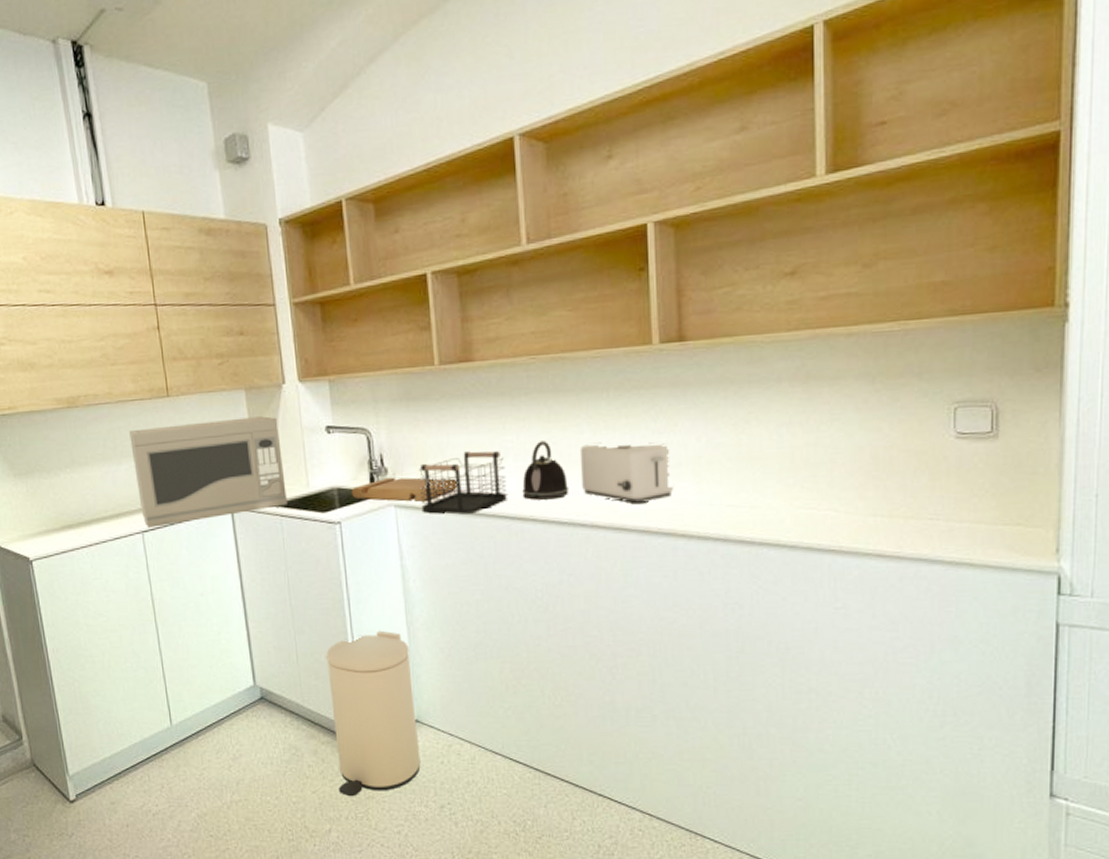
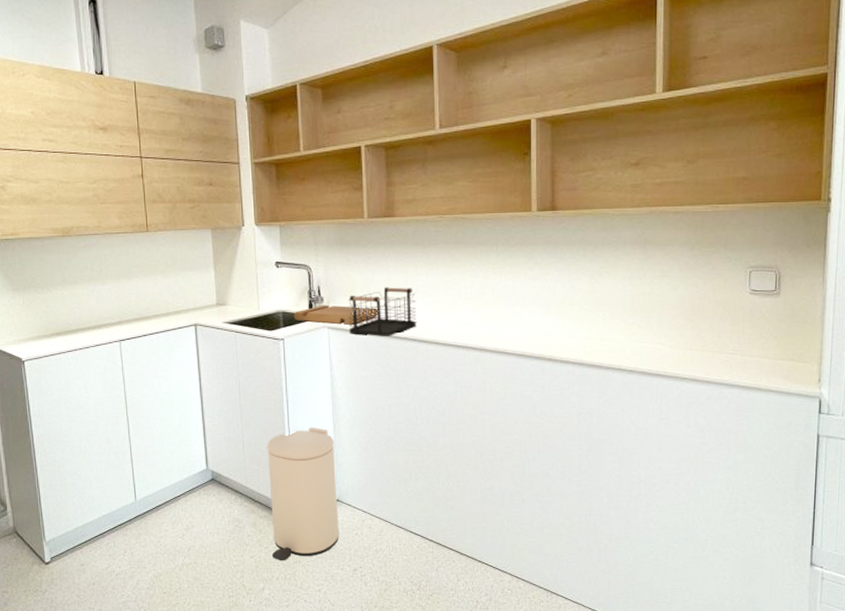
microwave: present [129,416,287,528] -> none [113,251,241,337]
kettle: present [522,441,570,500] -> none [428,281,465,328]
toaster: present [579,442,673,503] -> none [473,285,543,333]

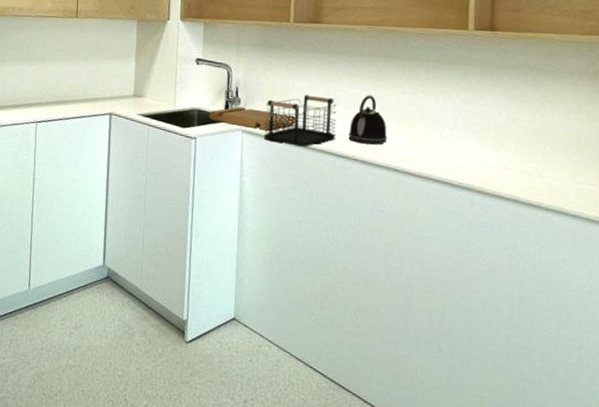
pedal bin: present [267,427,339,561] -> none [158,234,237,379]
kettle: none [428,281,465,328] -> present [348,95,388,145]

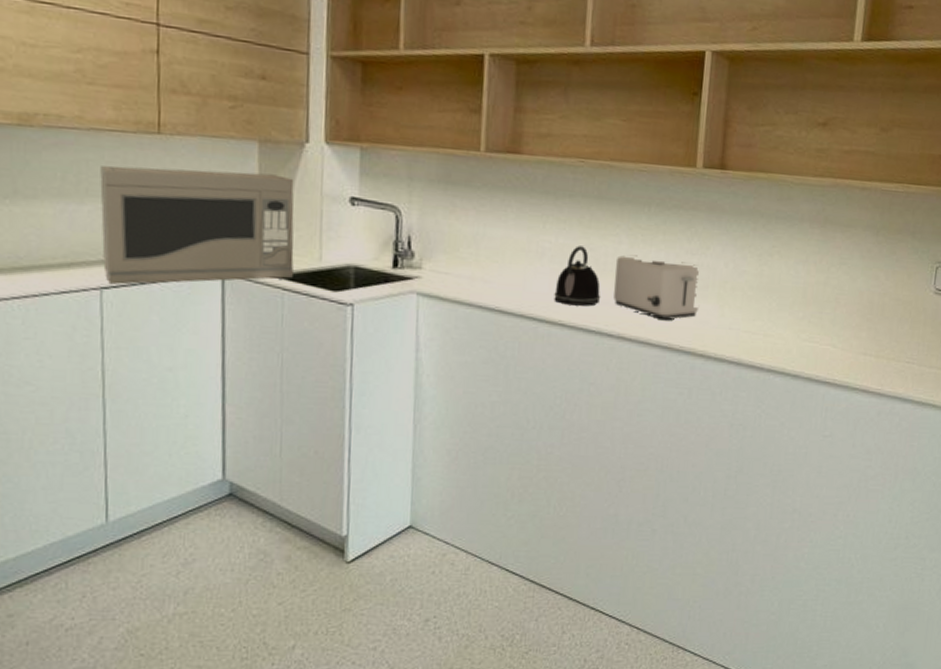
microwave: none [38,39,159,120] -> present [100,165,294,285]
cutting board: present [208,106,295,131] -> none [370,262,488,292]
dish rack: present [263,95,337,147] -> none [446,246,540,312]
toaster: none [399,103,475,159] -> present [613,255,700,320]

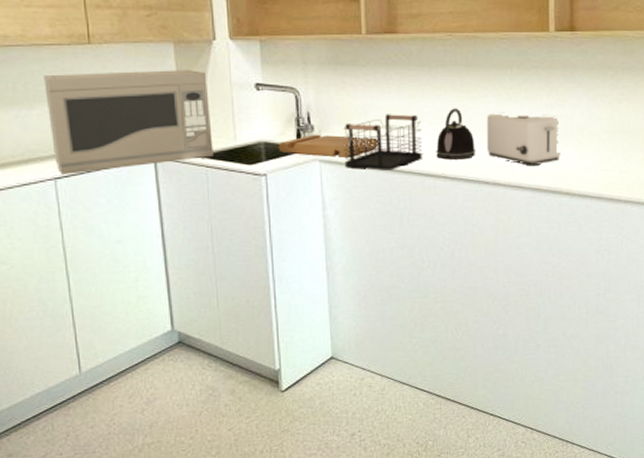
cutting board: none [370,262,488,292] -> present [278,134,378,157]
dish rack: none [446,246,540,312] -> present [344,114,422,170]

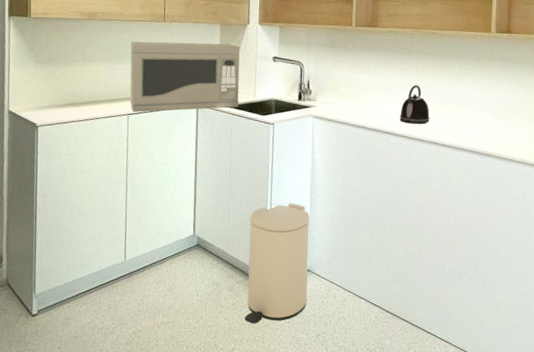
pedal bin: none [247,275,335,432] -> present [244,202,310,324]
cutting board: present [278,134,378,157] -> none [284,96,357,116]
dish rack: present [344,114,422,170] -> none [331,85,391,128]
toaster: present [486,112,561,165] -> none [438,90,496,133]

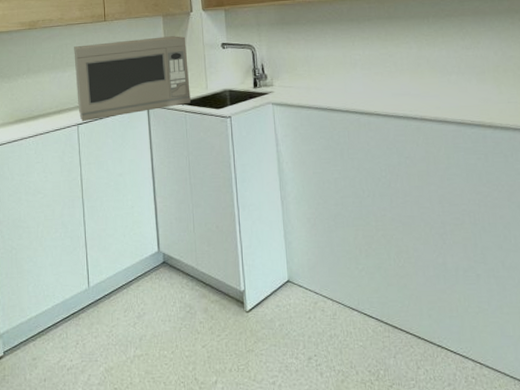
pedal bin: present [244,202,310,324] -> none [217,204,292,351]
kettle: present [399,85,430,124] -> none [368,54,403,99]

